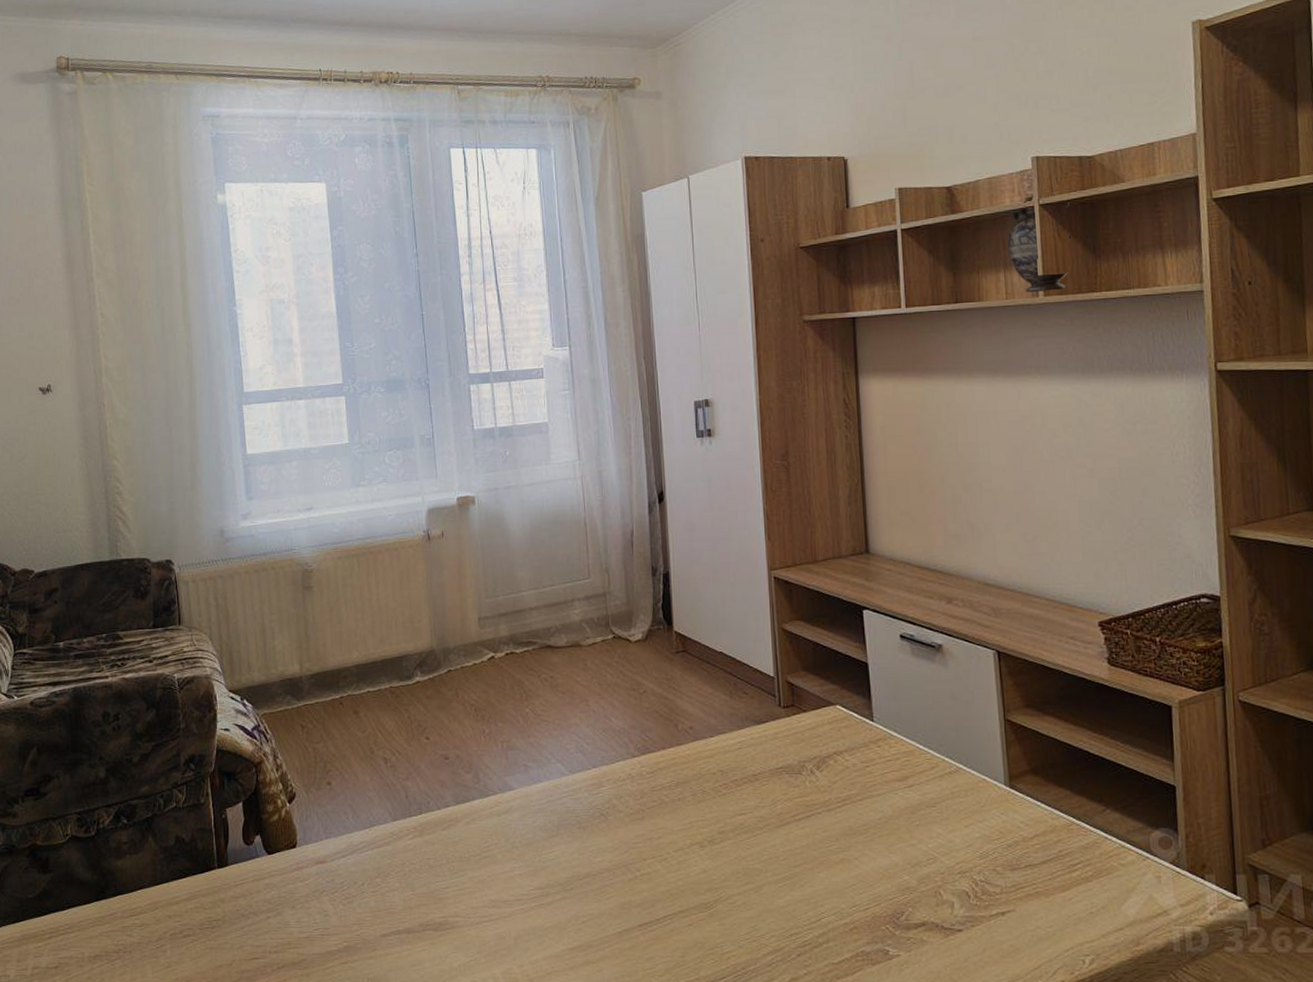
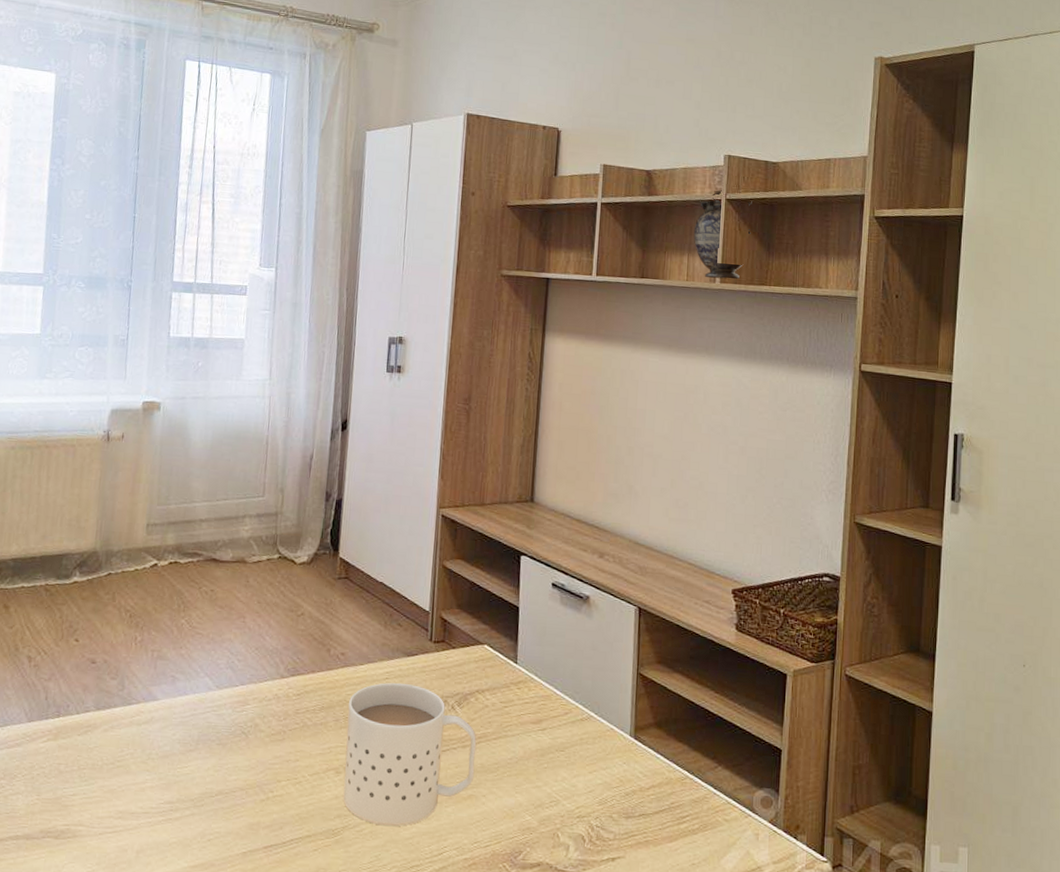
mug: none [704,751,844,896] -> present [343,682,477,827]

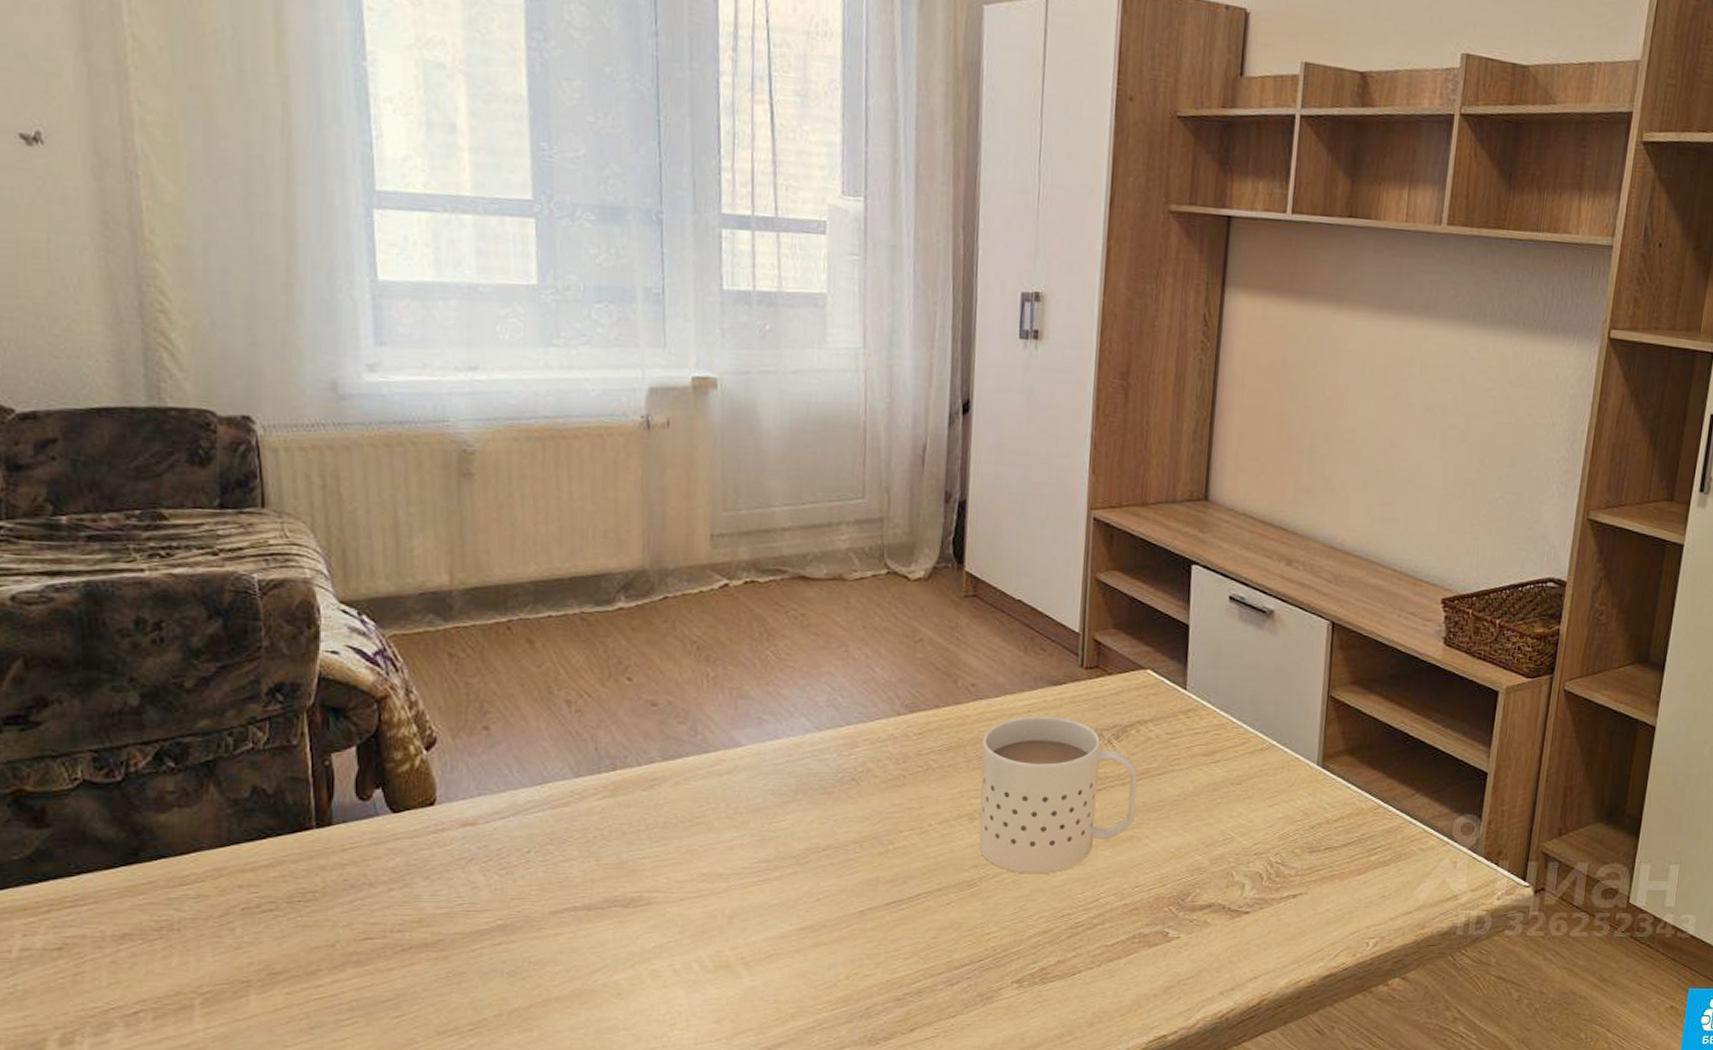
decorative vase: present [693,190,752,280] -> none [1417,101,1493,221]

